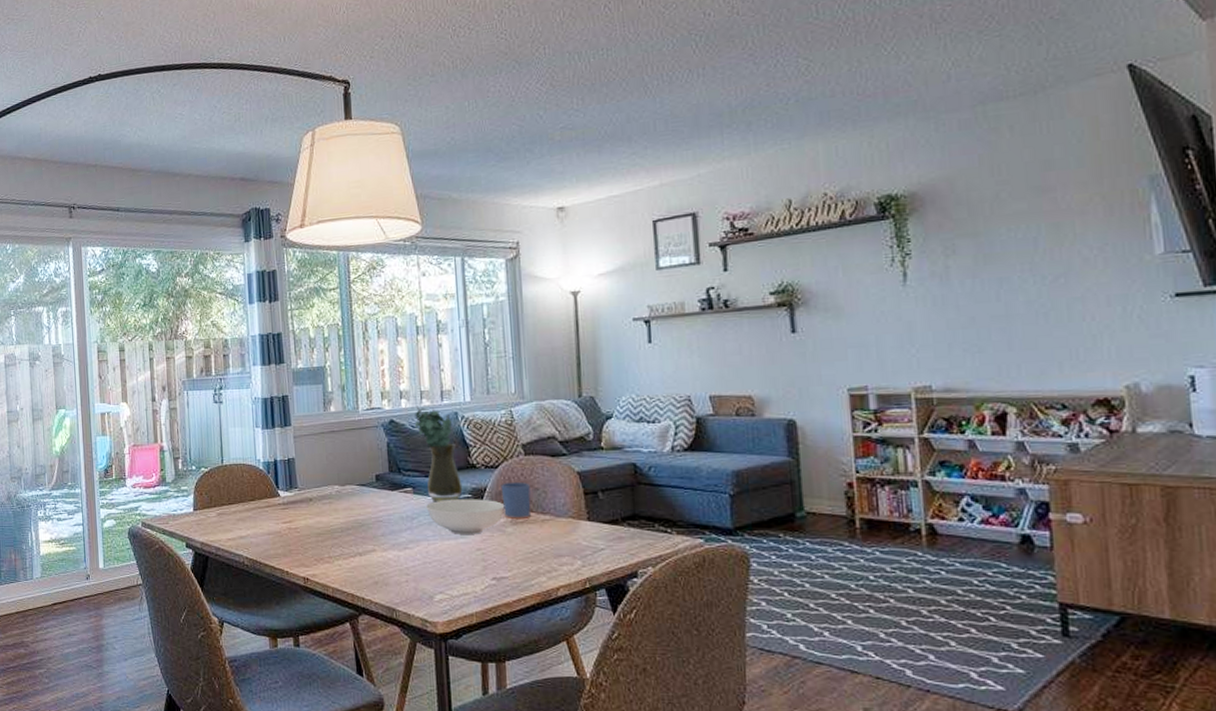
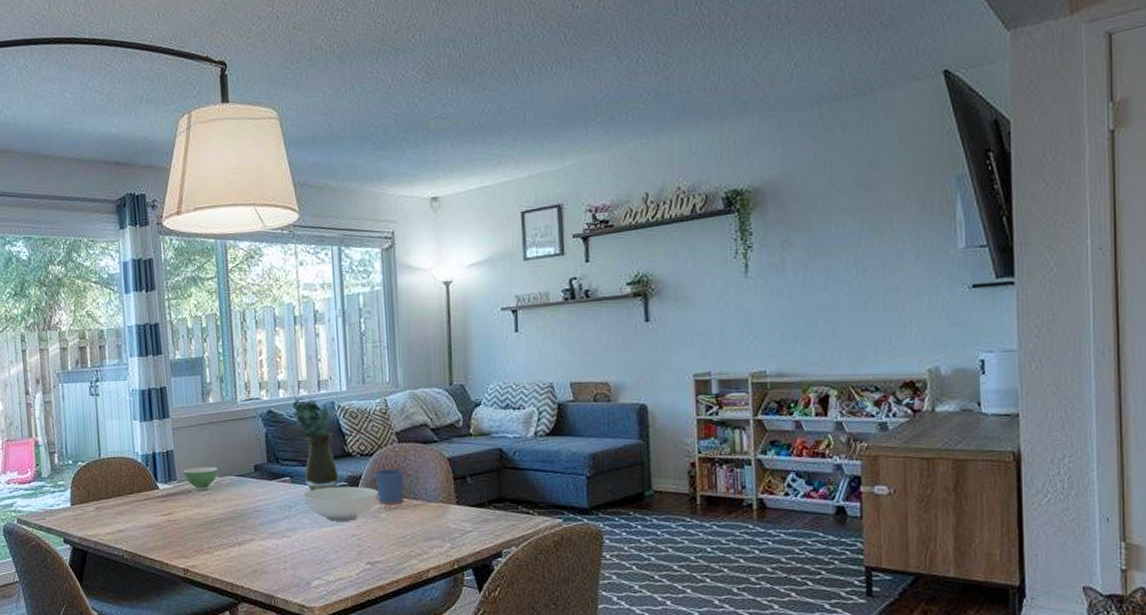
bowl: none [304,475,340,499] -> present [183,466,219,490]

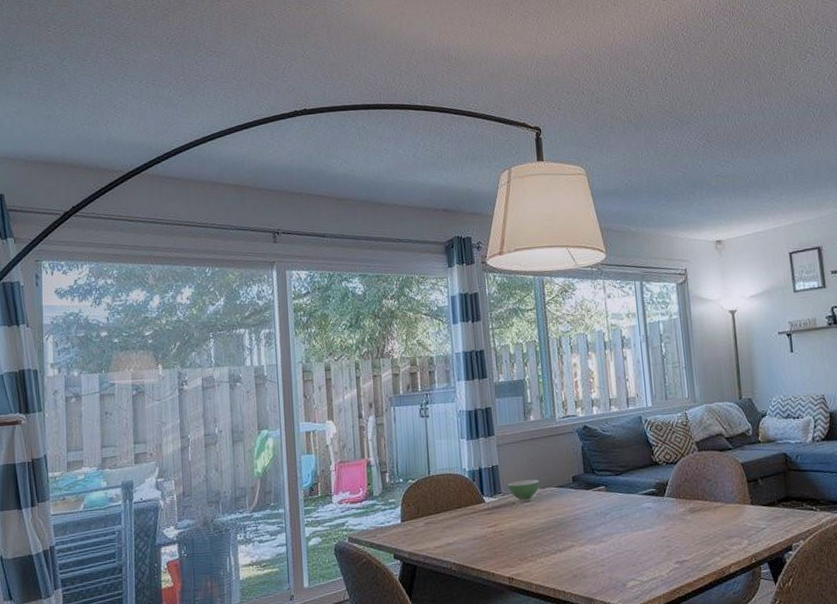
vase: present [292,395,339,491] -> none [605,412,648,498]
bowl: present [304,486,379,522] -> none [617,492,684,525]
mug: present [375,468,404,505] -> none [680,475,705,508]

